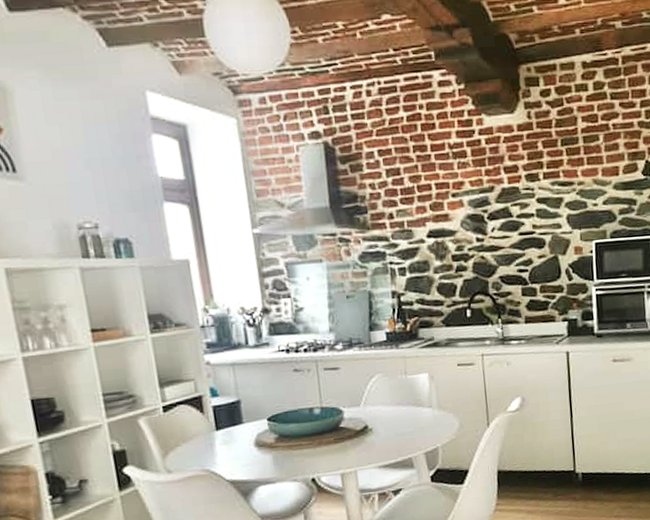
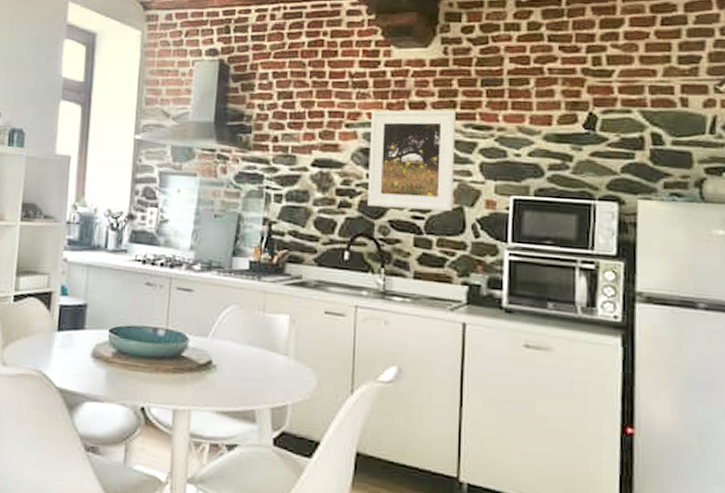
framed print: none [473,170,550,267] -> present [368,109,456,211]

